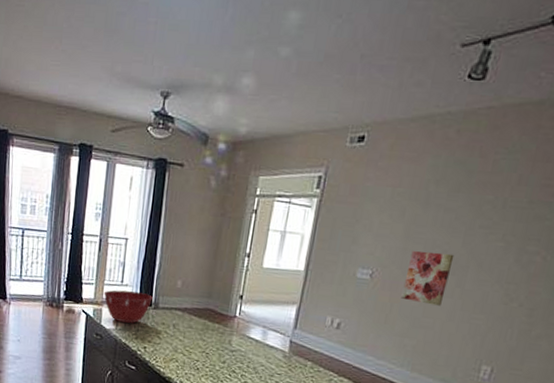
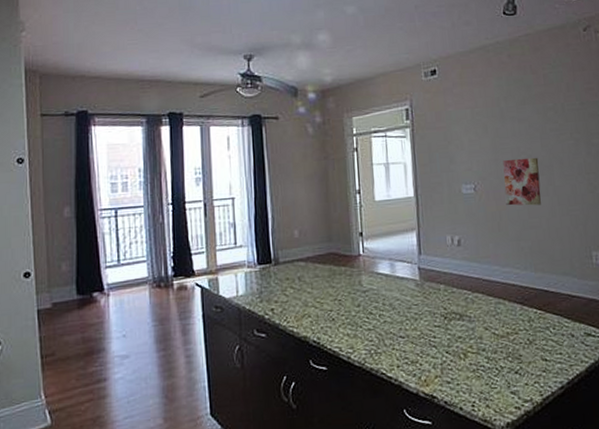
mixing bowl: present [103,290,153,324] -> none [217,251,271,288]

